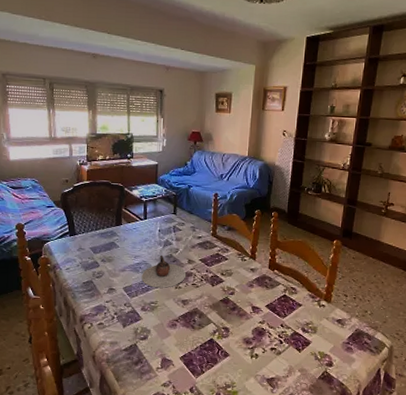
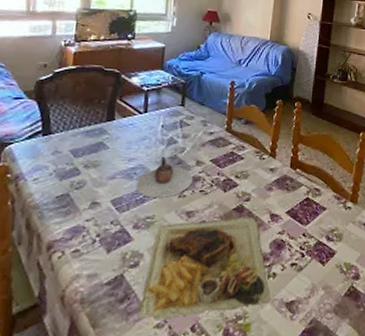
food plate: none [148,307,253,381] -> present [137,217,270,320]

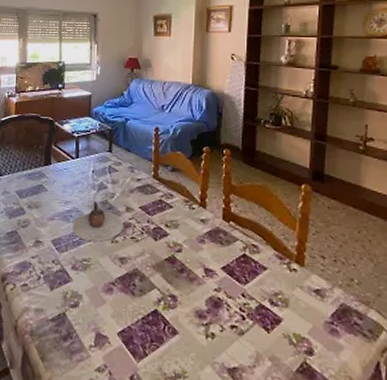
food plate: present [137,217,270,320] -> none [79,268,210,366]

